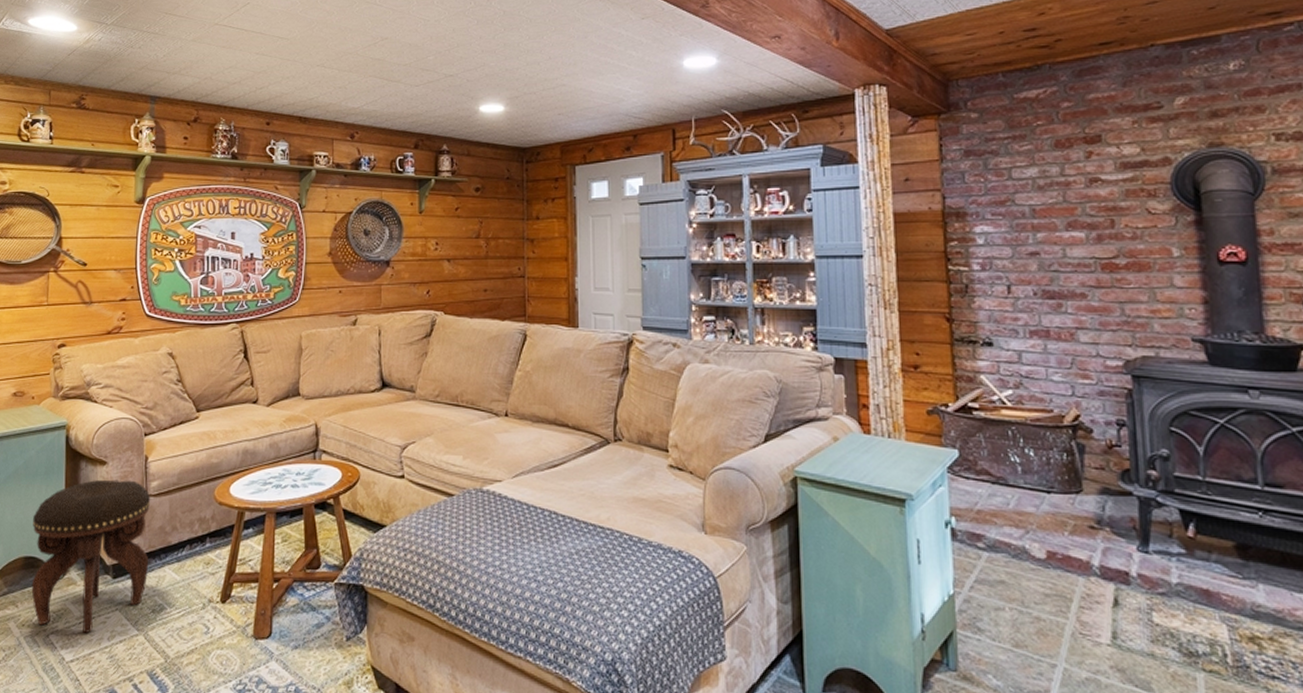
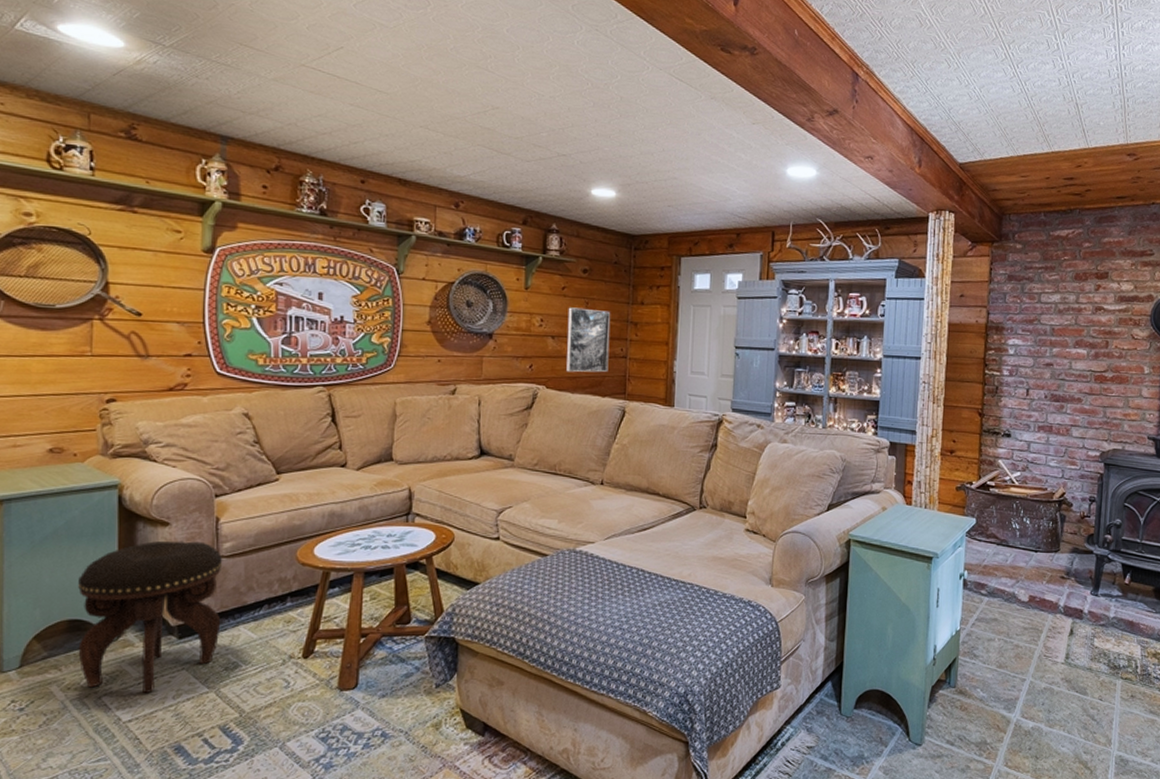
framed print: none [462,228,506,296] -> present [566,307,610,373]

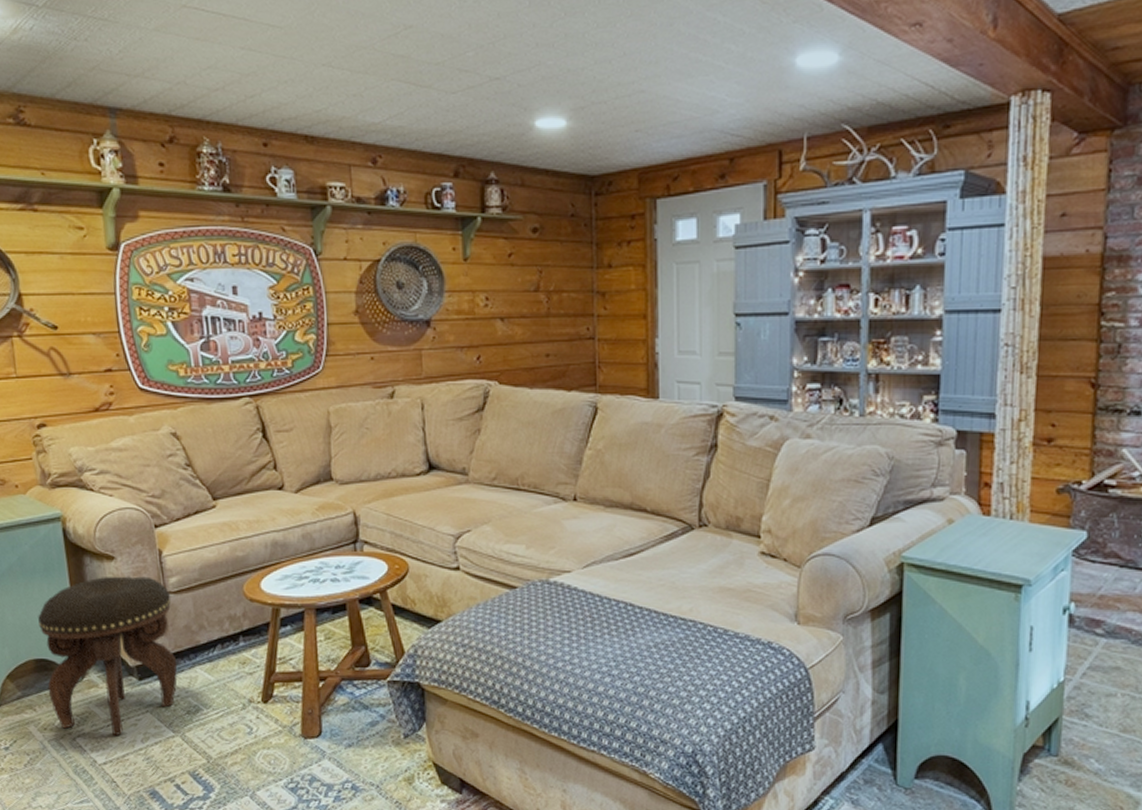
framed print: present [566,307,610,373] -> none [517,278,573,362]

